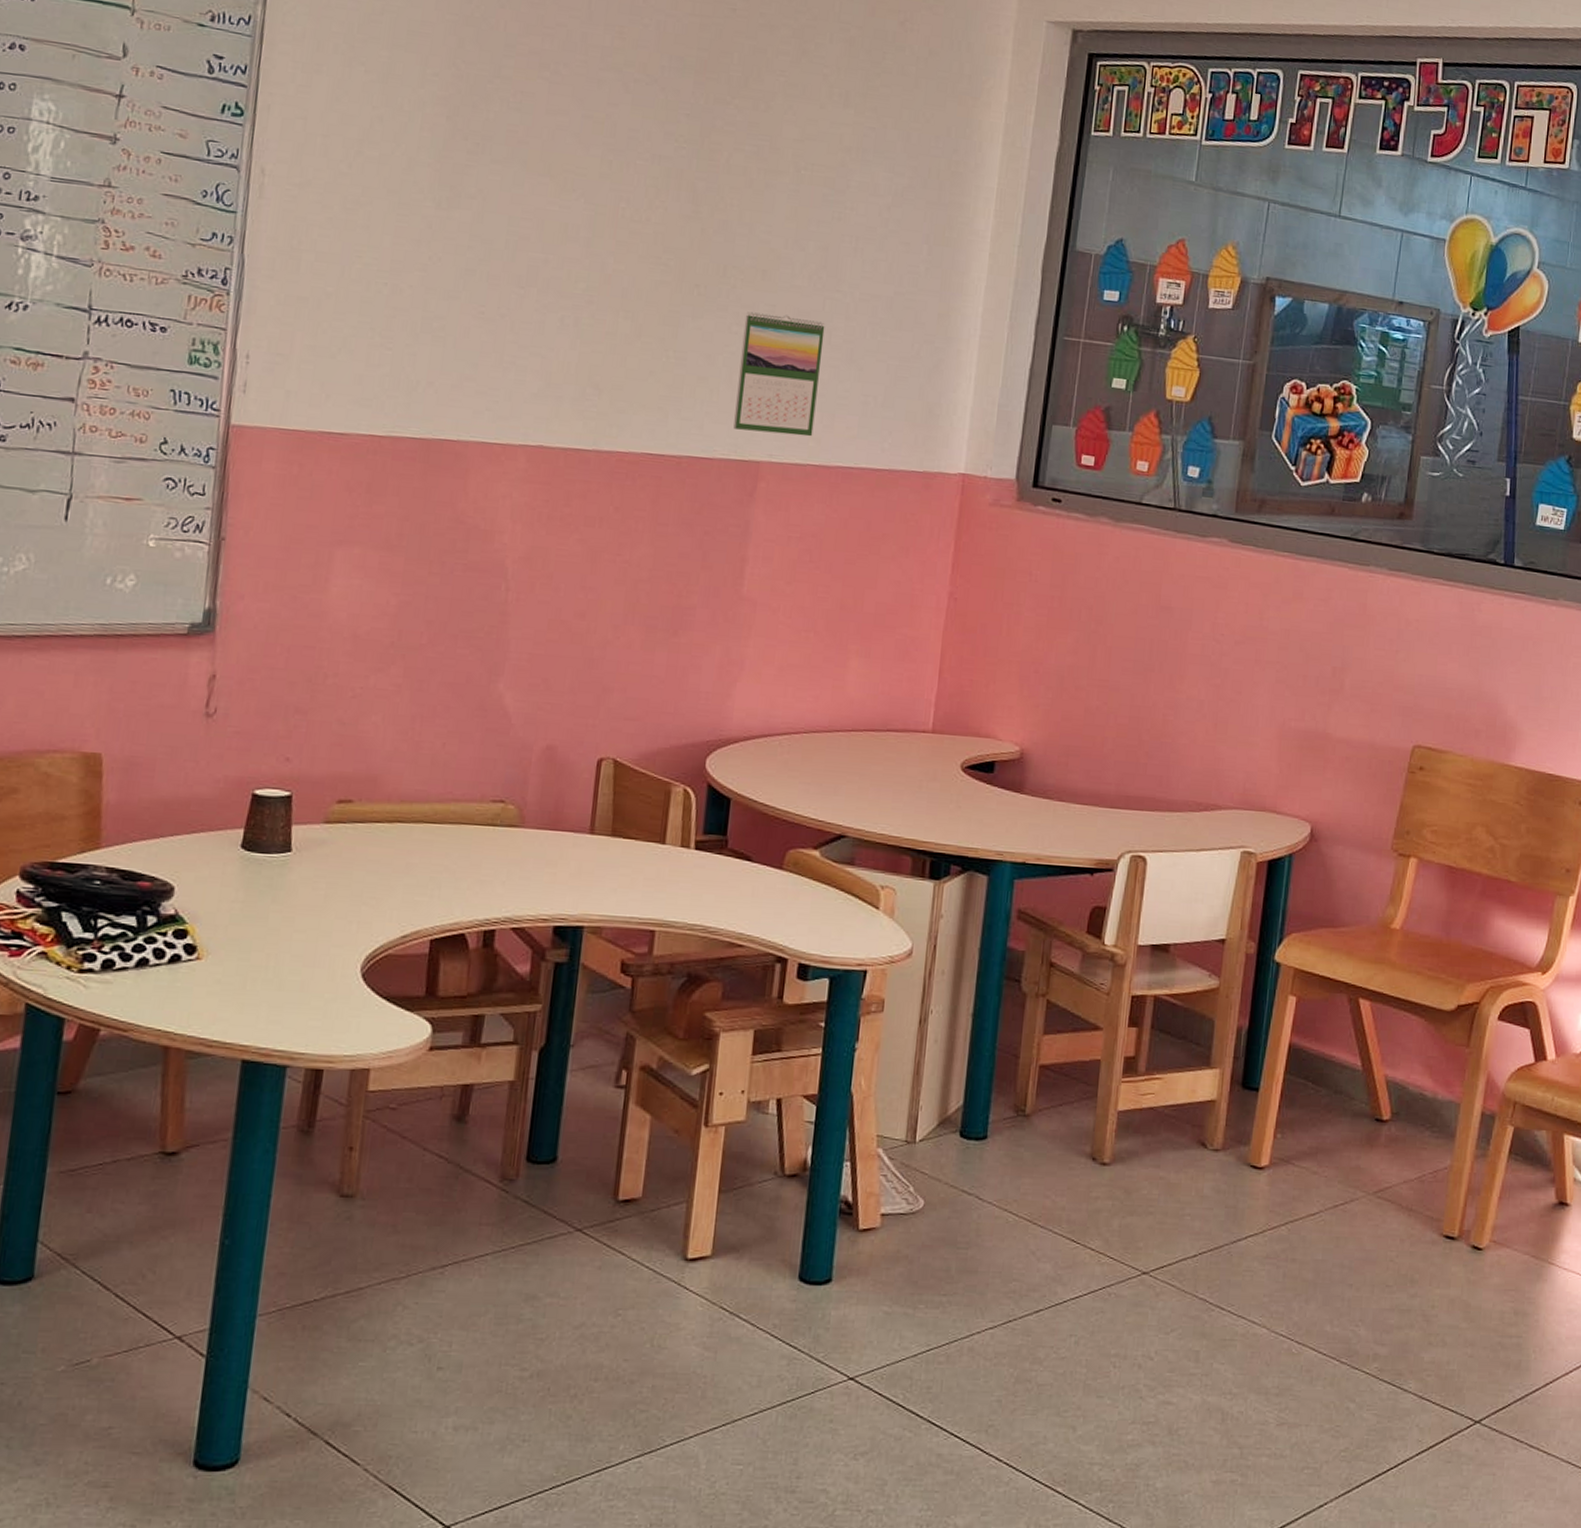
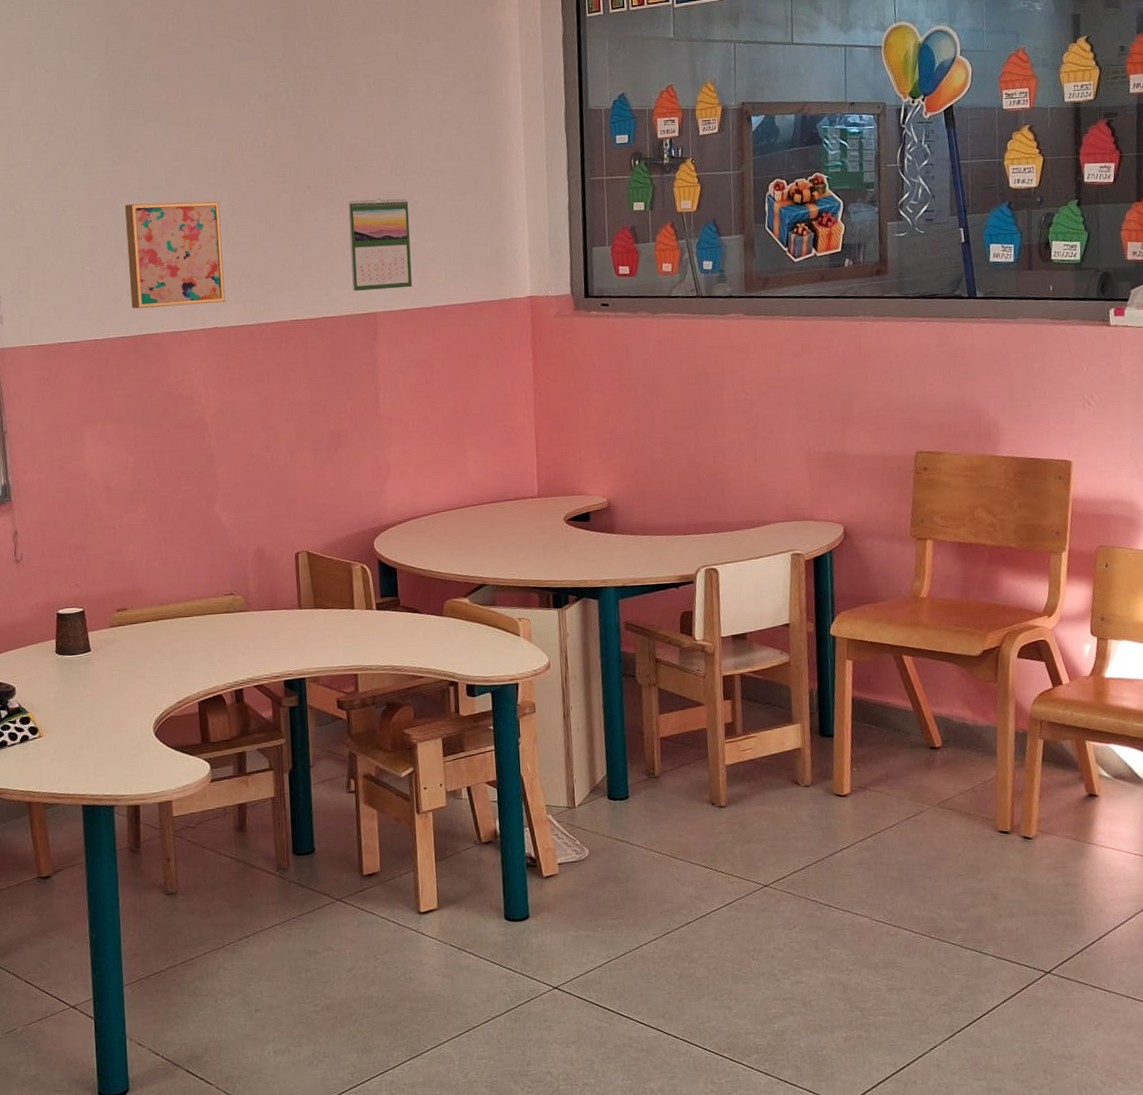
wall art: none [430,264,574,414] -> present [124,202,225,309]

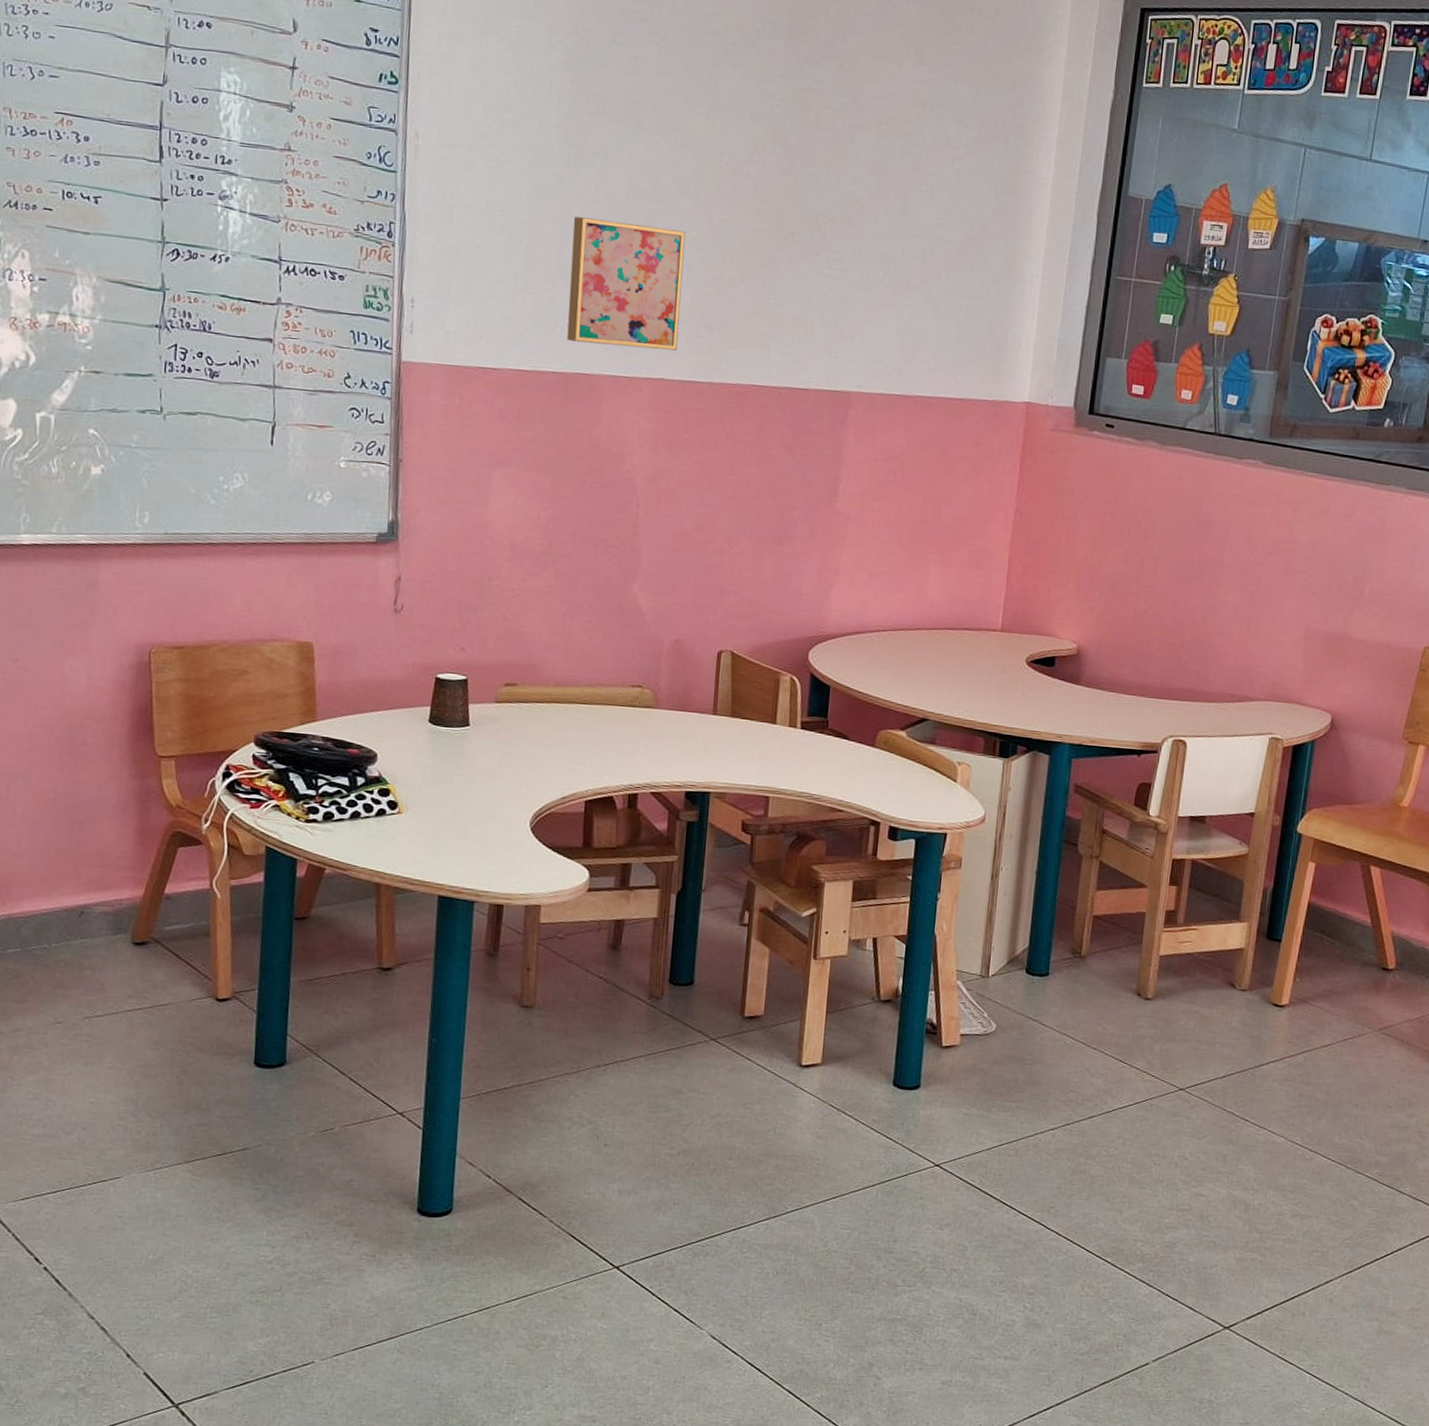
calendar: present [348,198,413,291] -> none [826,256,905,370]

